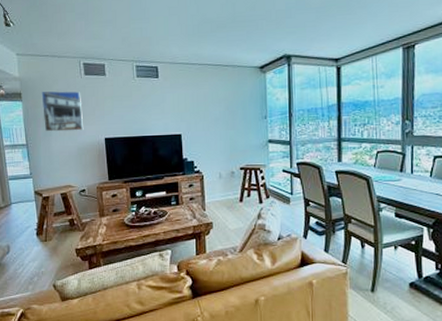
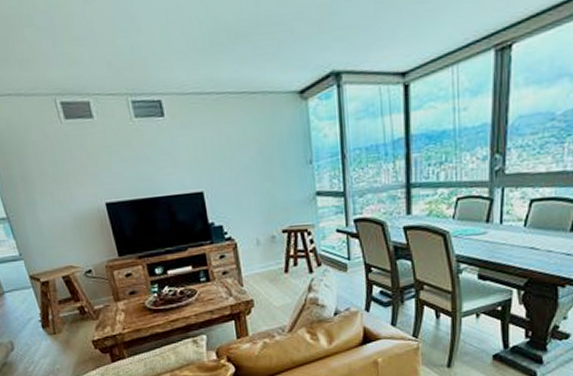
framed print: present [41,91,84,132] -> none [12,142,77,200]

